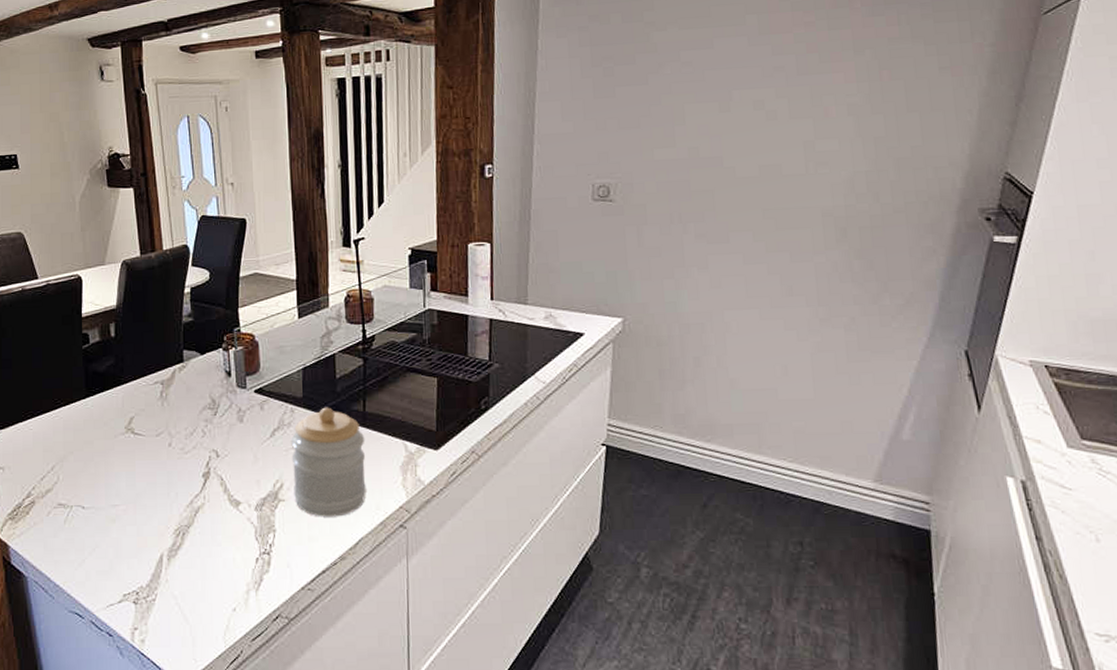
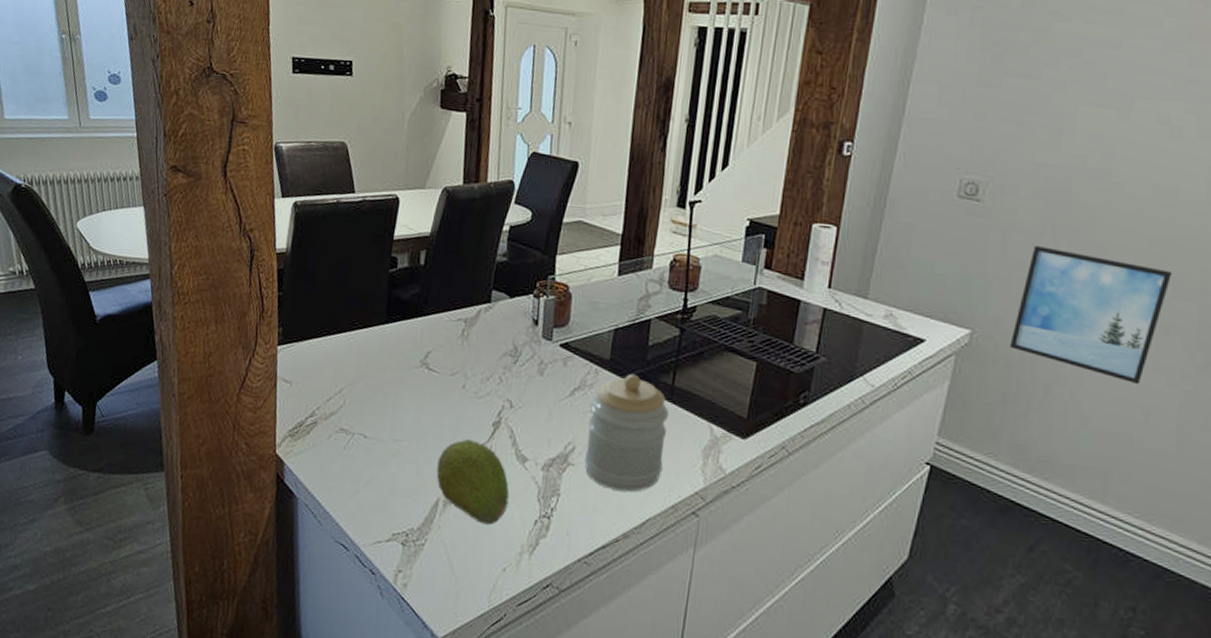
fruit: none [156,493,229,570] -> present [436,439,509,525]
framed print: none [658,233,787,344] -> present [1009,246,1172,385]

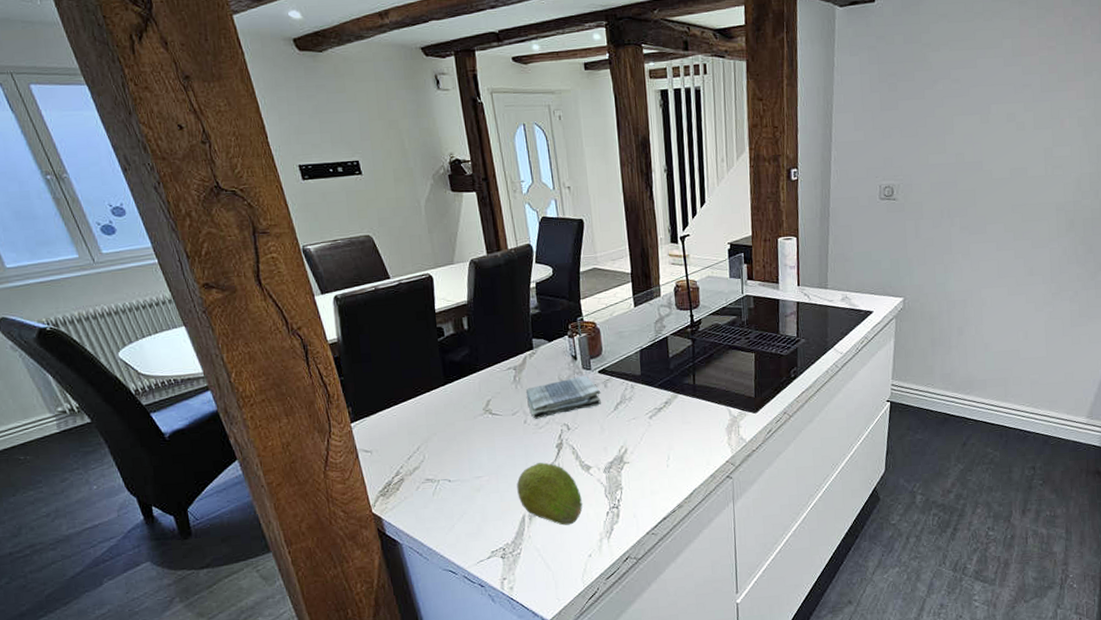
dish towel: none [471,345,557,387] -> present [525,375,601,419]
jar: present [585,374,670,493] -> none [632,382,698,475]
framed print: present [1009,246,1172,385] -> none [931,226,1030,315]

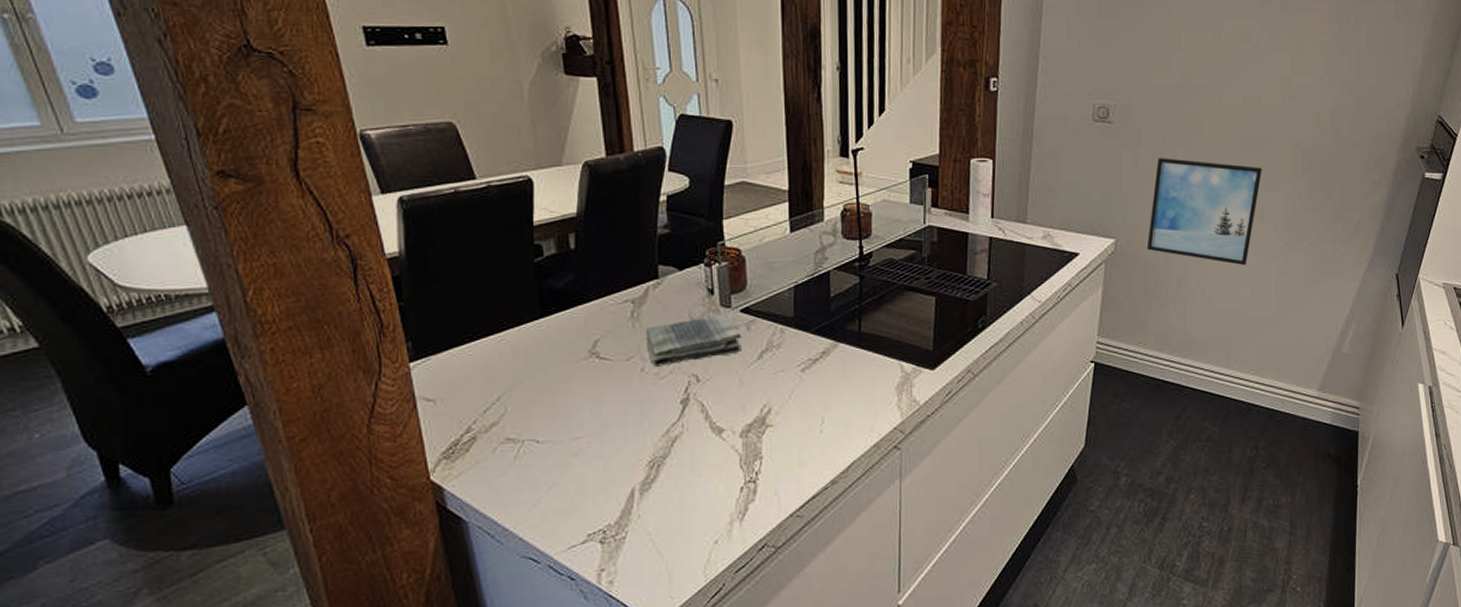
fruit: present [516,462,583,526] -> none [626,422,710,503]
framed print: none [931,226,1030,315] -> present [1146,158,1262,266]

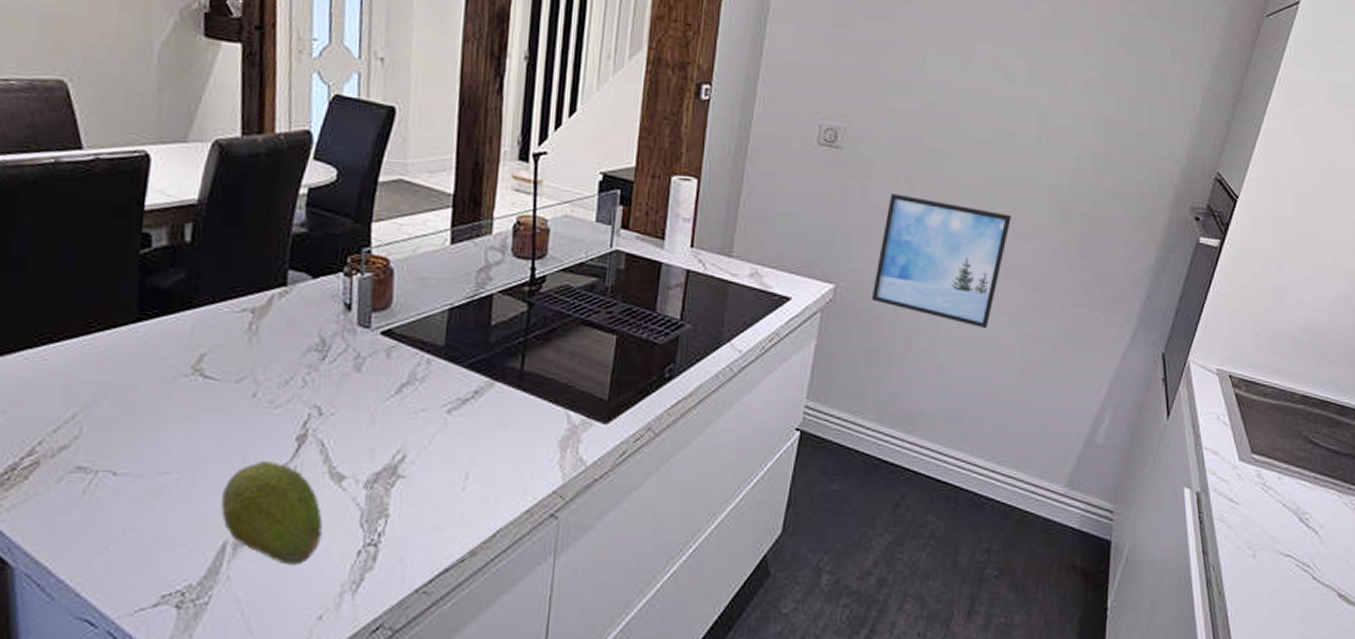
fruit: none [626,422,710,503] -> present [221,461,323,565]
dish towel: present [645,314,741,367] -> none [263,335,379,393]

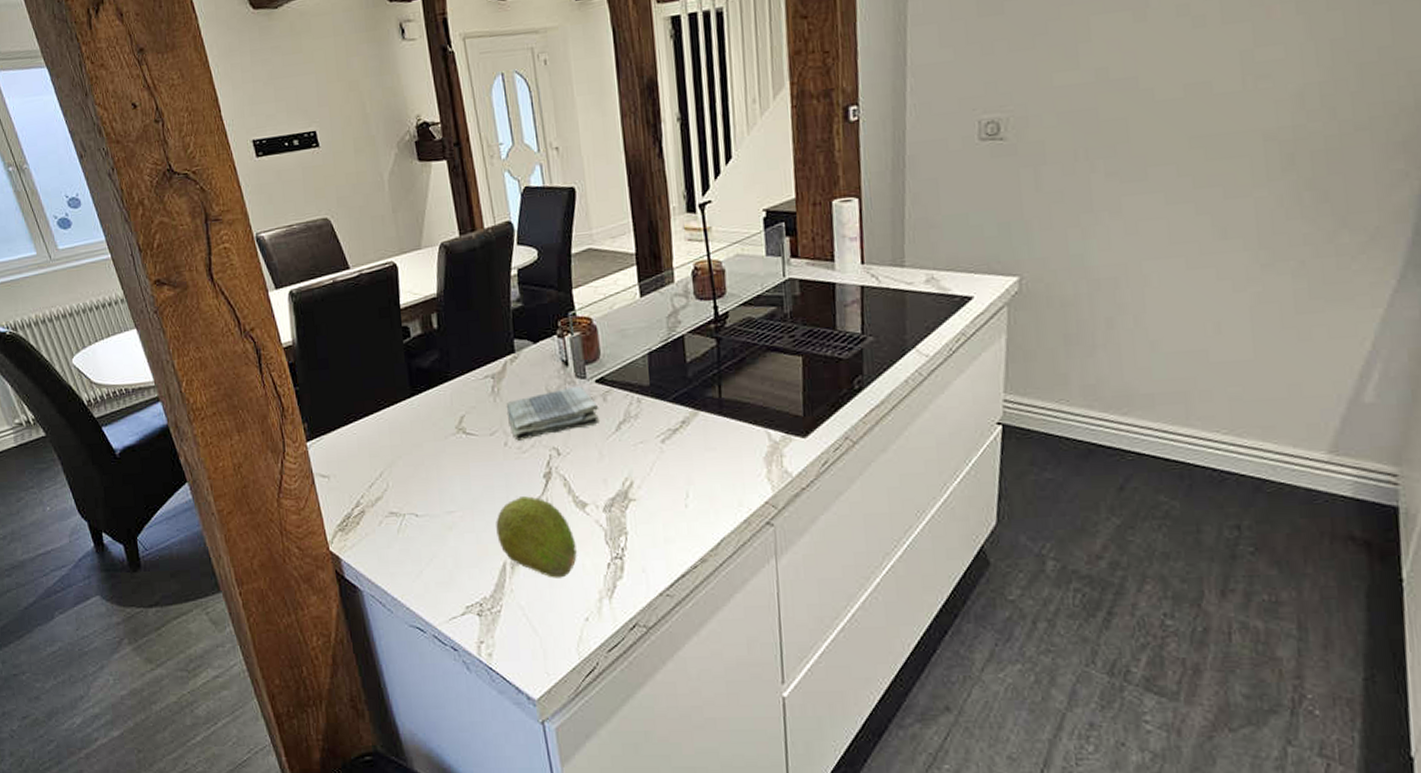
dish towel: none [263,335,379,393] -> present [506,385,599,441]
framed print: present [871,194,1011,329] -> none [1061,170,1220,298]

